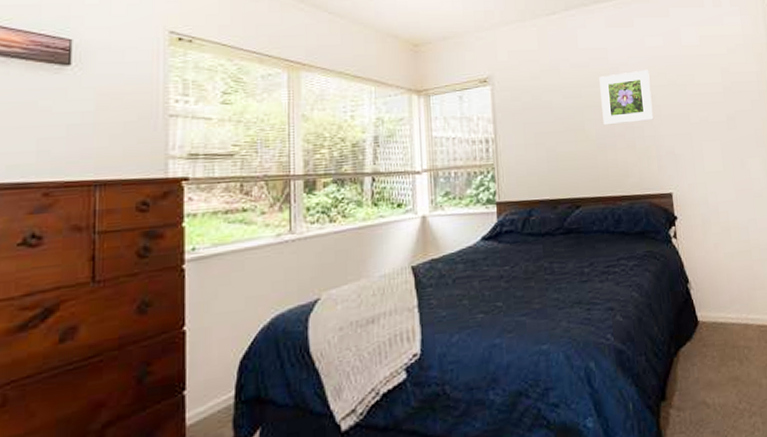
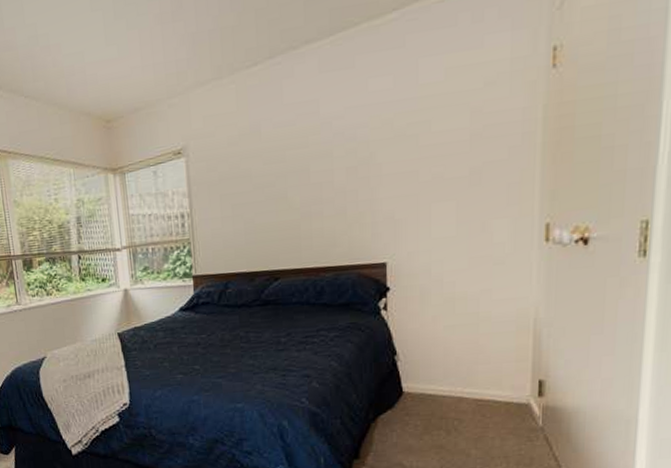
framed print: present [599,69,654,126] -> none [307,120,372,192]

